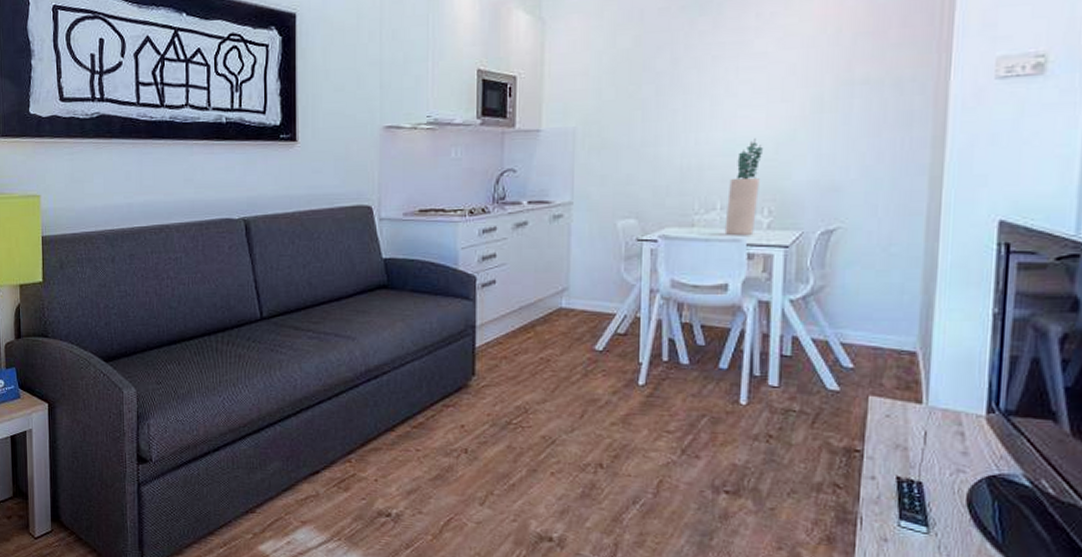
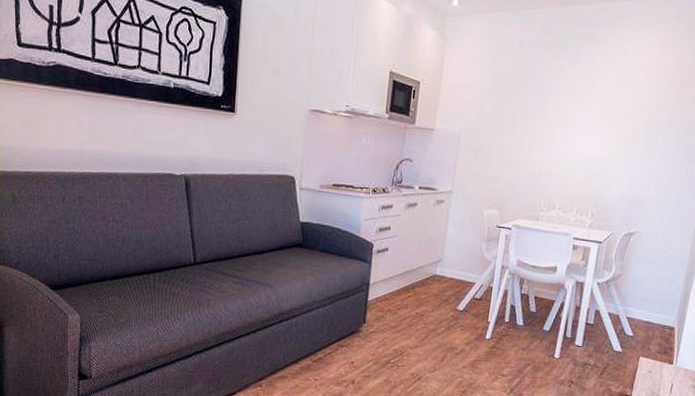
vase: present [724,138,763,236] -> none [559,157,593,232]

